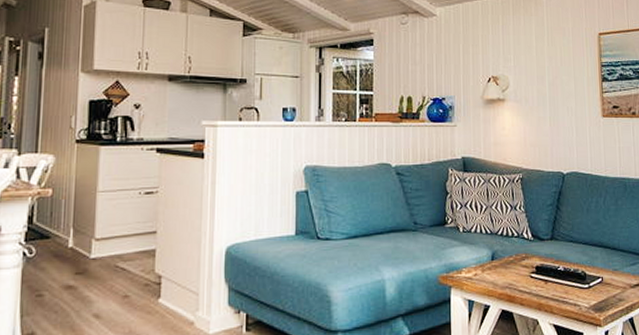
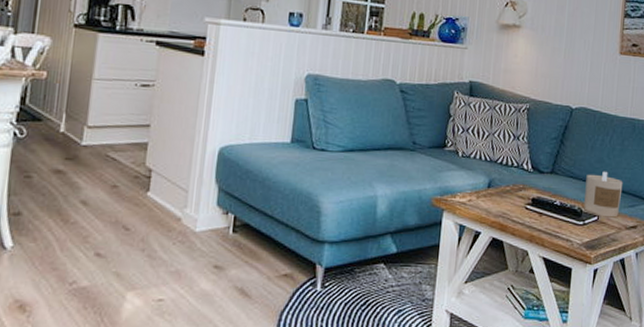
candle: none [585,232,622,279] -> present [584,171,623,219]

